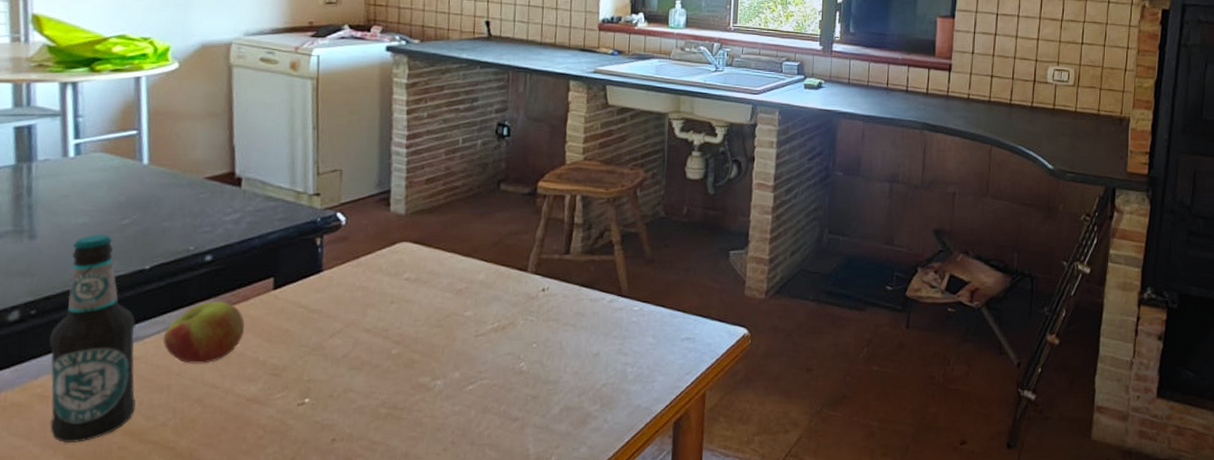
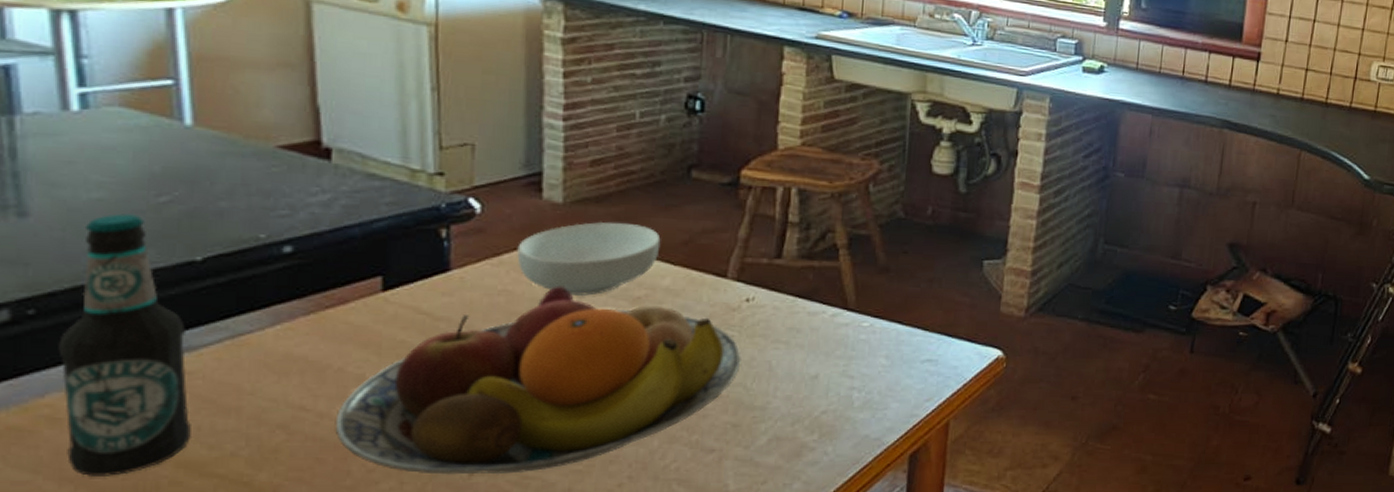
apple: present [163,301,245,364] -> none [226,303,343,381]
fruit bowl: none [236,282,539,441] -> present [335,286,742,475]
cereal bowl: none [371,228,477,290] -> present [517,221,661,297]

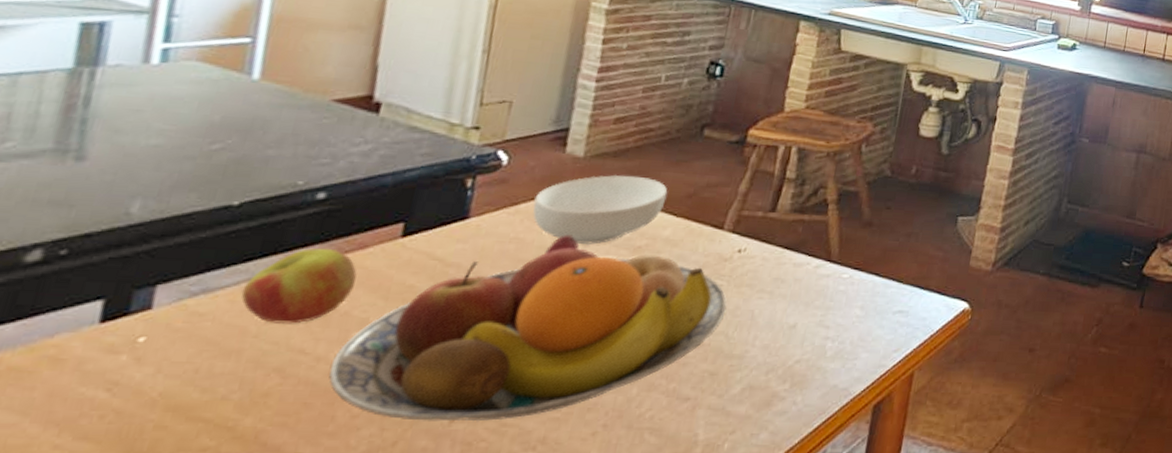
bottle: present [58,214,191,476] -> none [58,159,208,420]
apple: none [226,303,343,381] -> present [241,247,357,324]

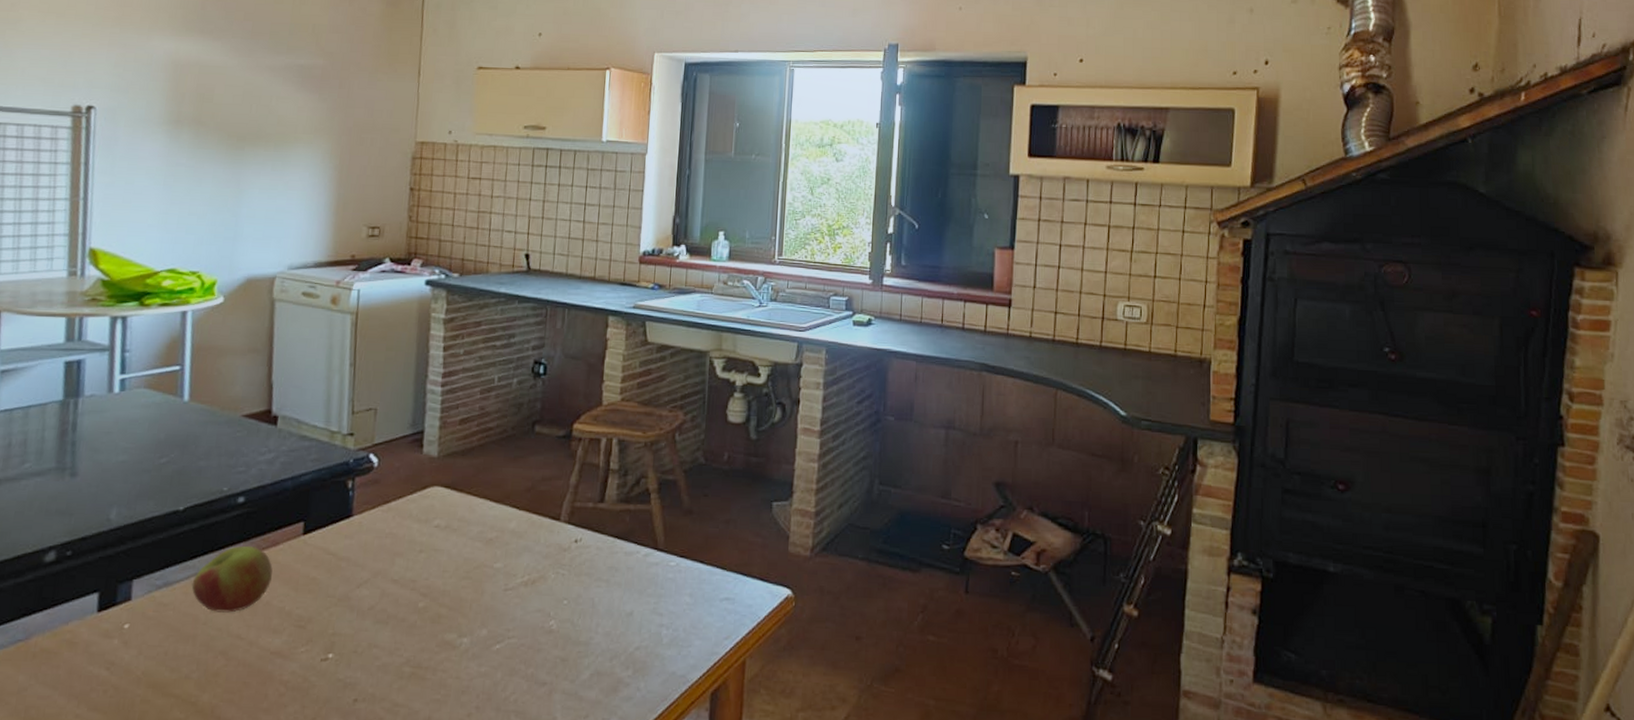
fruit bowl: present [329,234,727,422] -> none [260,529,570,702]
cereal bowl: present [533,174,668,246] -> none [401,472,510,539]

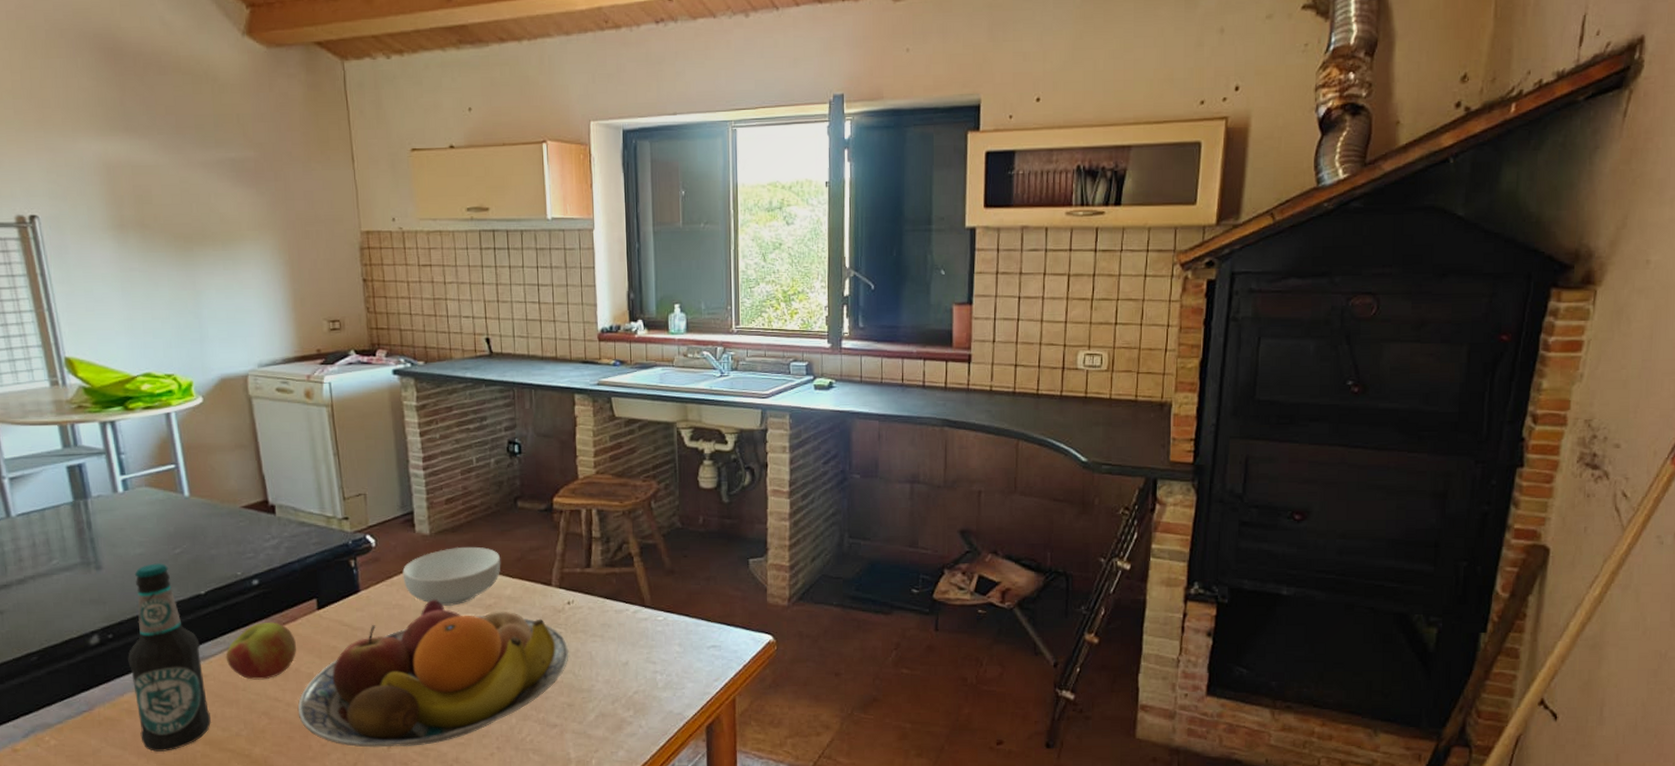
bottle: none [76,473,167,694] -> present [128,563,211,752]
fruit bowl: none [260,529,570,702] -> present [297,599,569,748]
cereal bowl: none [401,472,510,539] -> present [402,546,501,607]

